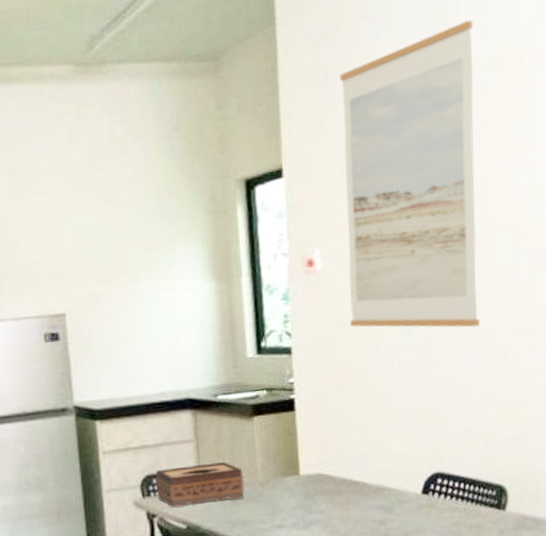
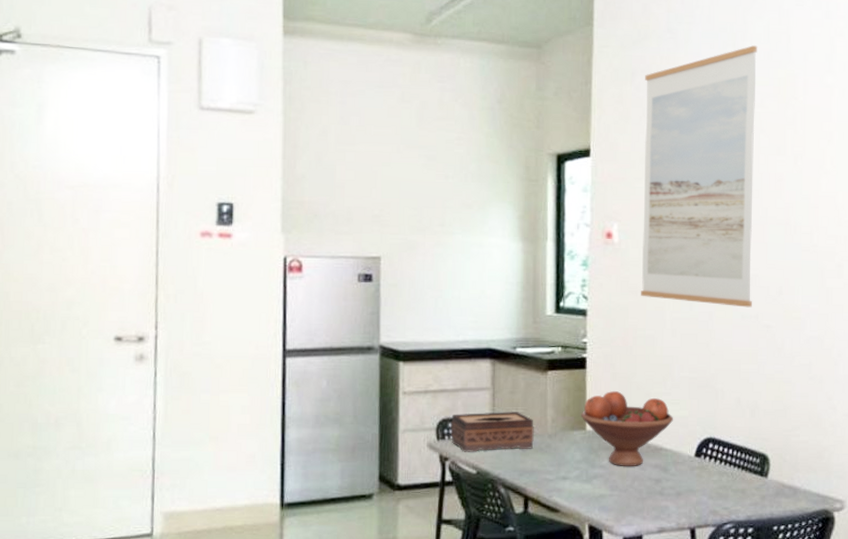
fruit bowl: none [293,430,395,510] -> present [581,390,673,466]

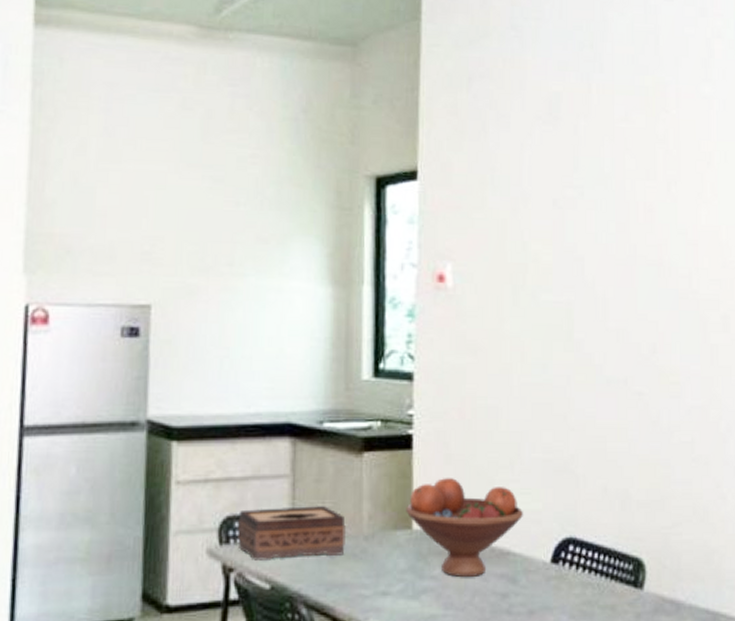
wall art: present [641,45,758,308] -> none [481,47,620,370]

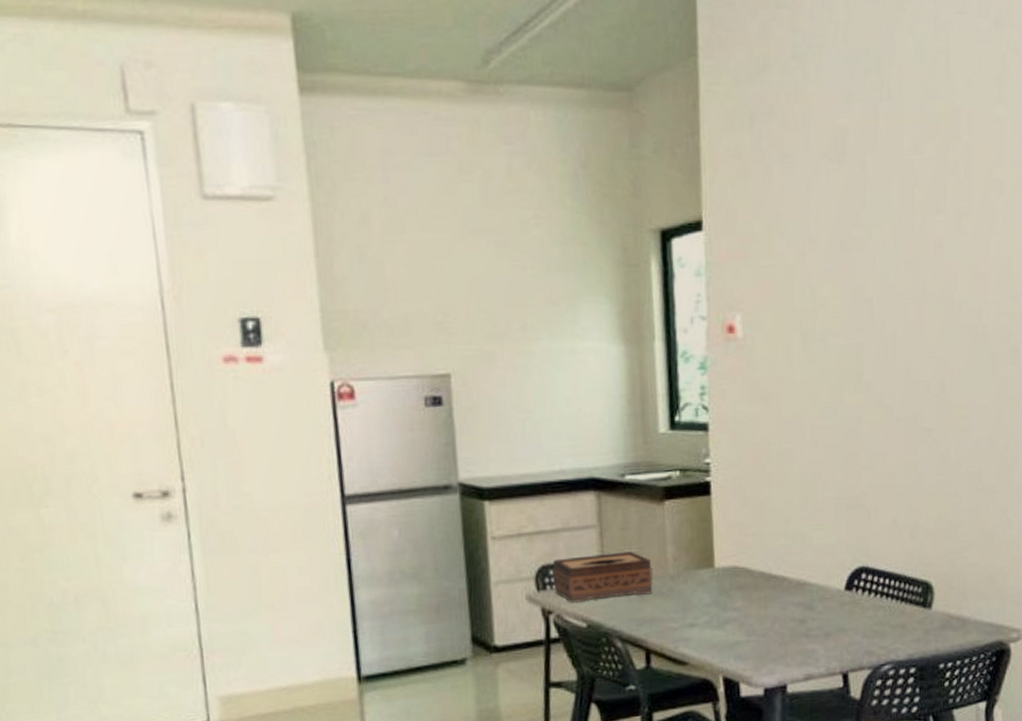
fruit bowl: present [406,477,523,577] -> none [707,518,818,607]

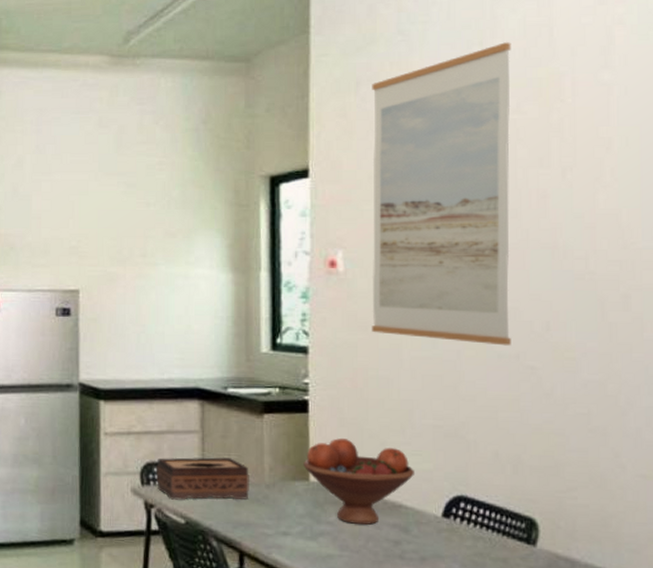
fruit bowl: none [707,518,818,607] -> present [303,437,414,525]
wall art: none [767,71,909,409] -> present [372,42,511,346]

